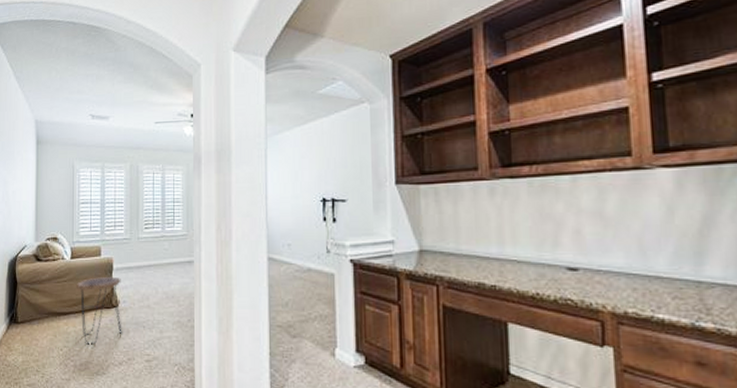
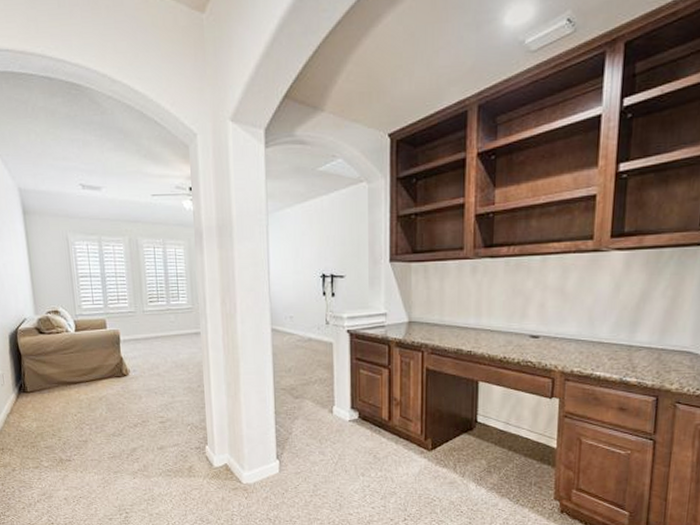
side table: present [77,276,122,345] -> none [84,347,135,410]

